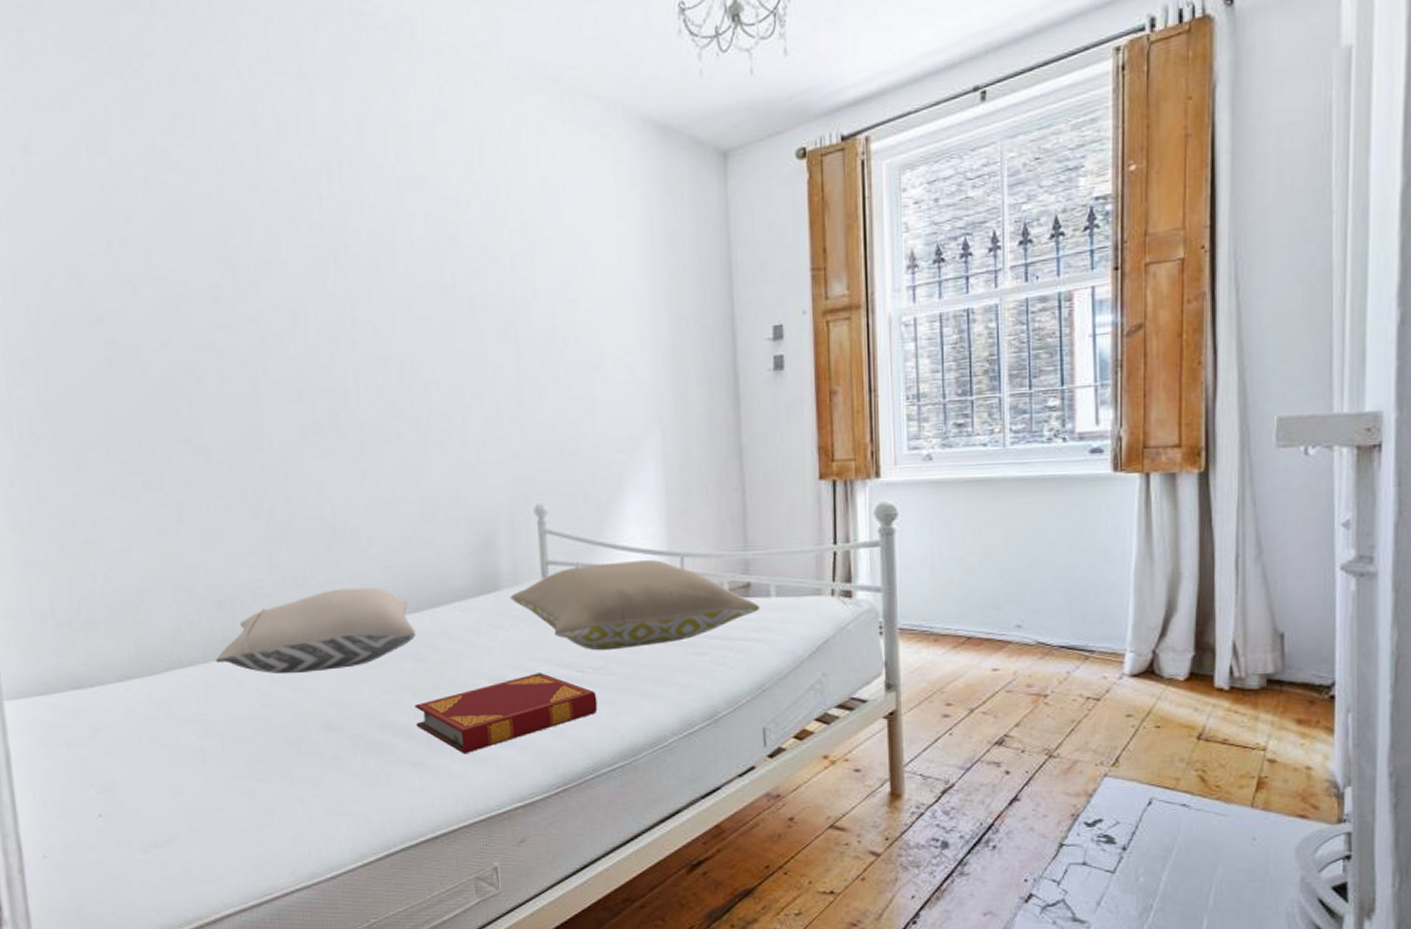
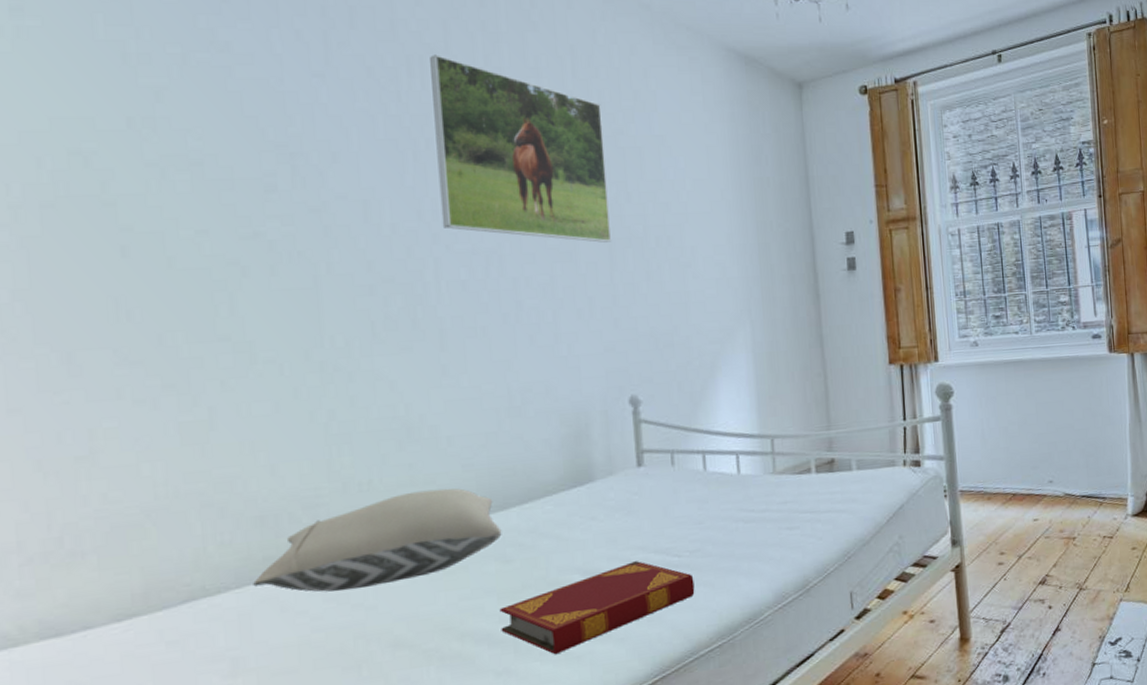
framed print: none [347,155,519,345] -> present [430,55,612,243]
pillow: present [510,560,760,651] -> none [604,443,844,534]

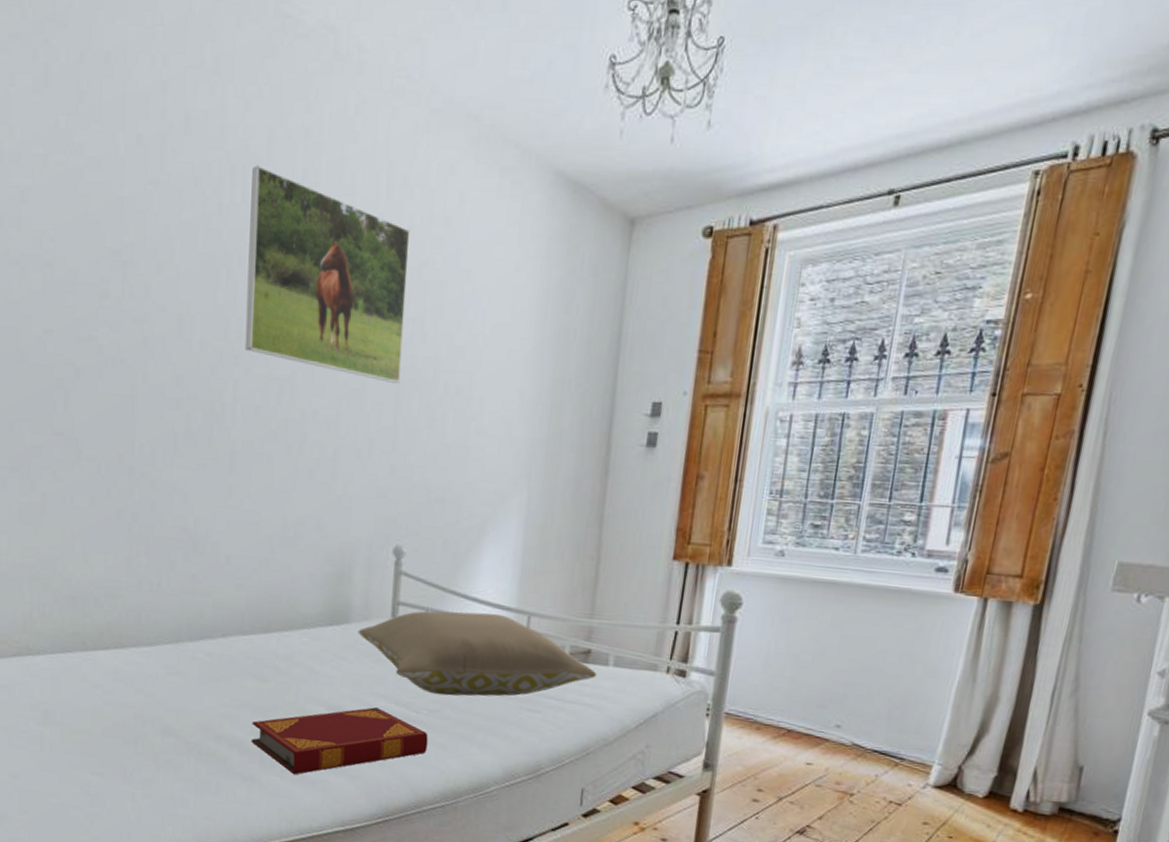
pillow: present [253,488,502,592] -> none [64,600,262,678]
pillow: none [604,443,844,534] -> present [358,611,597,696]

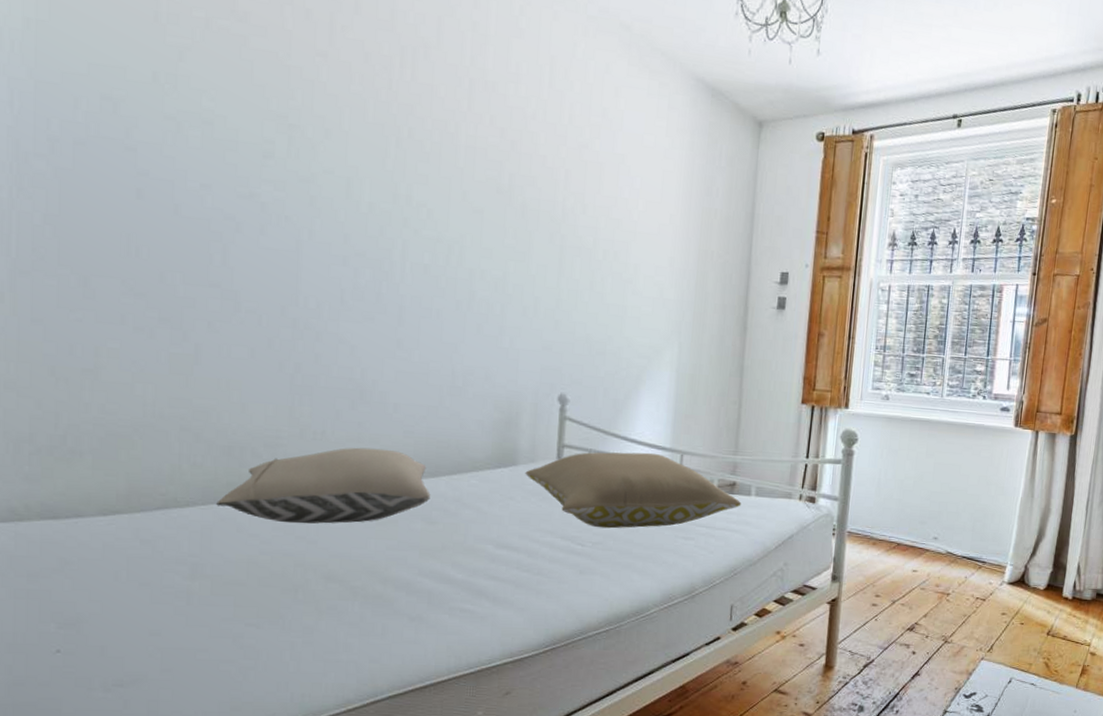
pillow: none [64,600,262,678] -> present [216,447,431,524]
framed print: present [244,165,411,383] -> none [414,48,571,249]
hardback book: present [251,707,429,775] -> none [419,543,593,612]

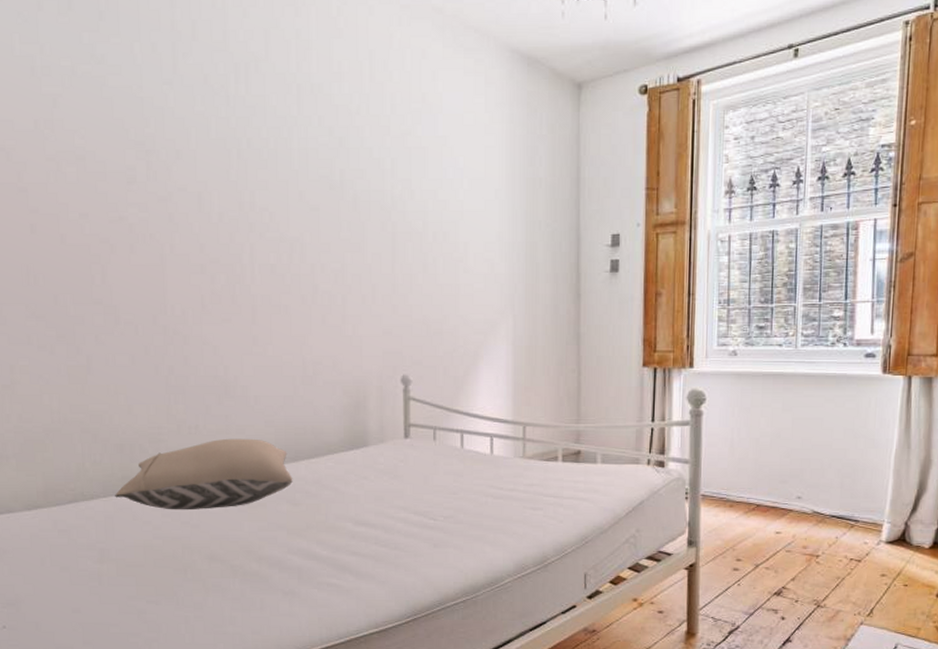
pillow: present [525,452,742,529] -> none [376,427,588,502]

